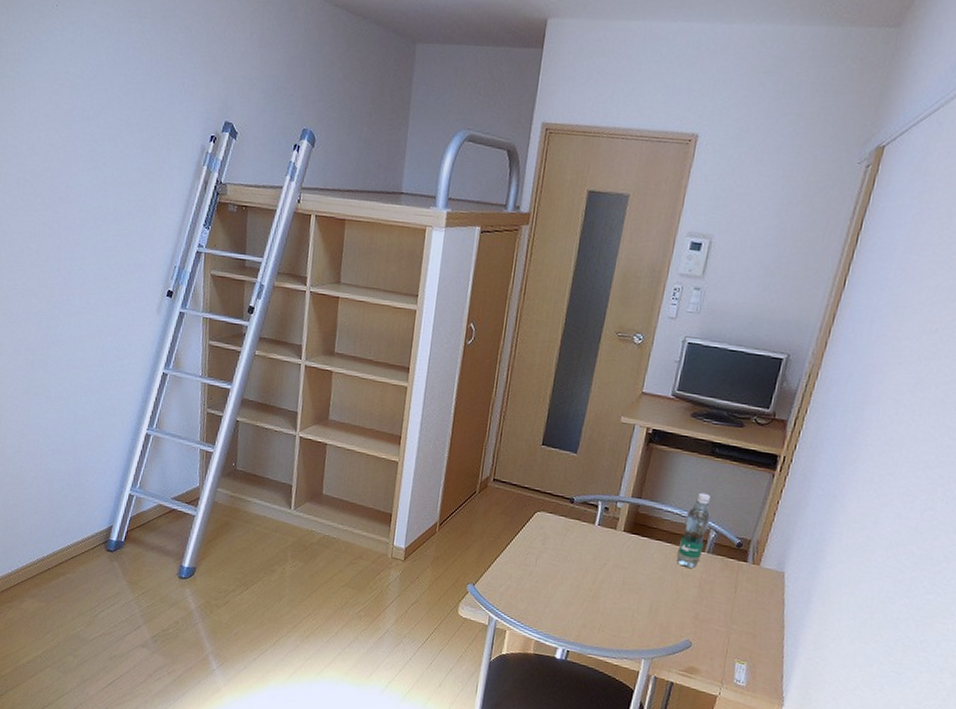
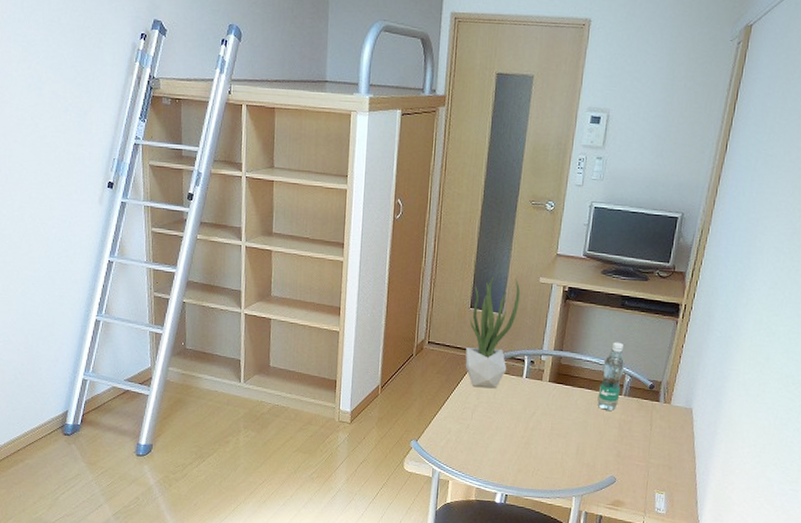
potted plant: none [532,412,599,535] -> present [465,276,521,389]

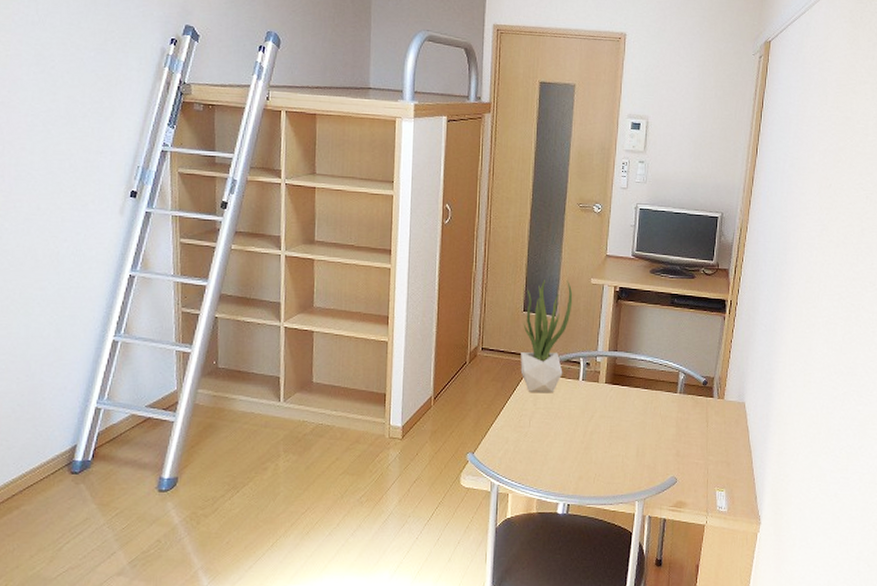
bottle: present [597,342,625,410] -> none [654,340,679,409]

